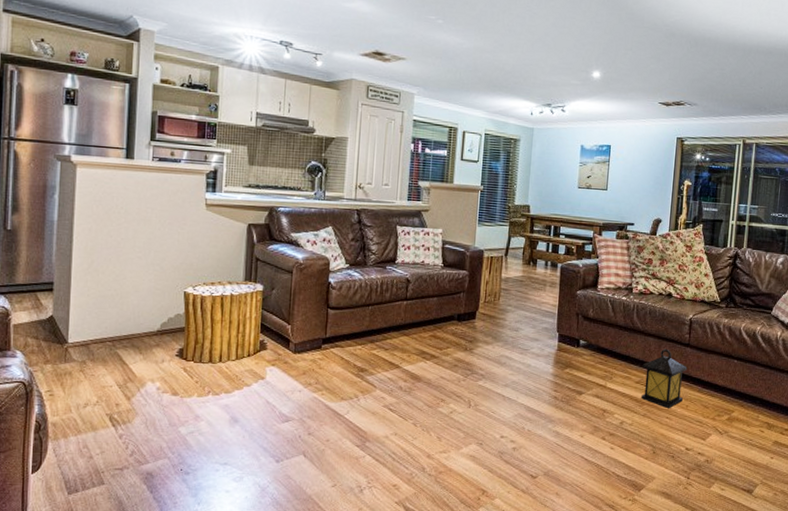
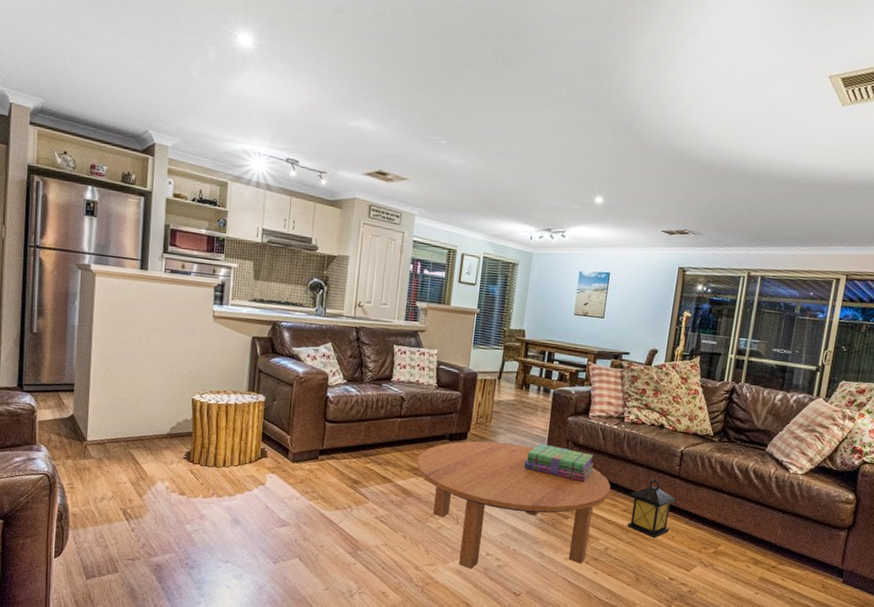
coffee table: none [425,320,622,454] -> present [416,441,611,569]
stack of books: none [534,319,605,357] -> present [523,443,594,483]

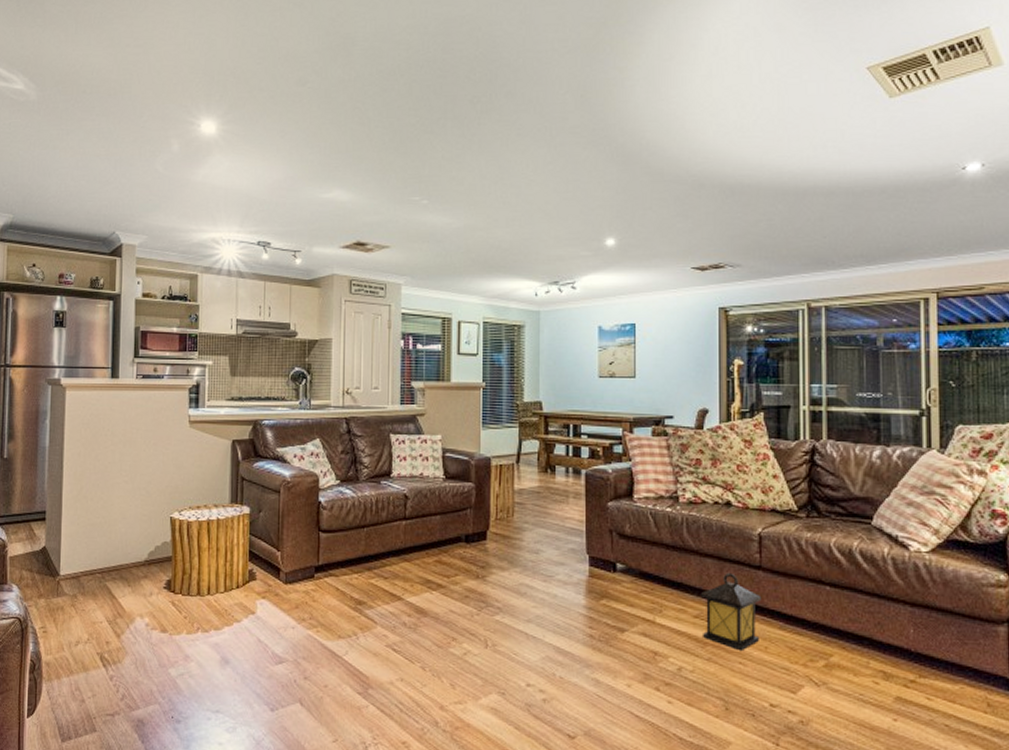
coffee table: present [416,441,611,569] -> none [430,540,673,706]
stack of books: present [523,443,594,483] -> none [560,538,648,584]

